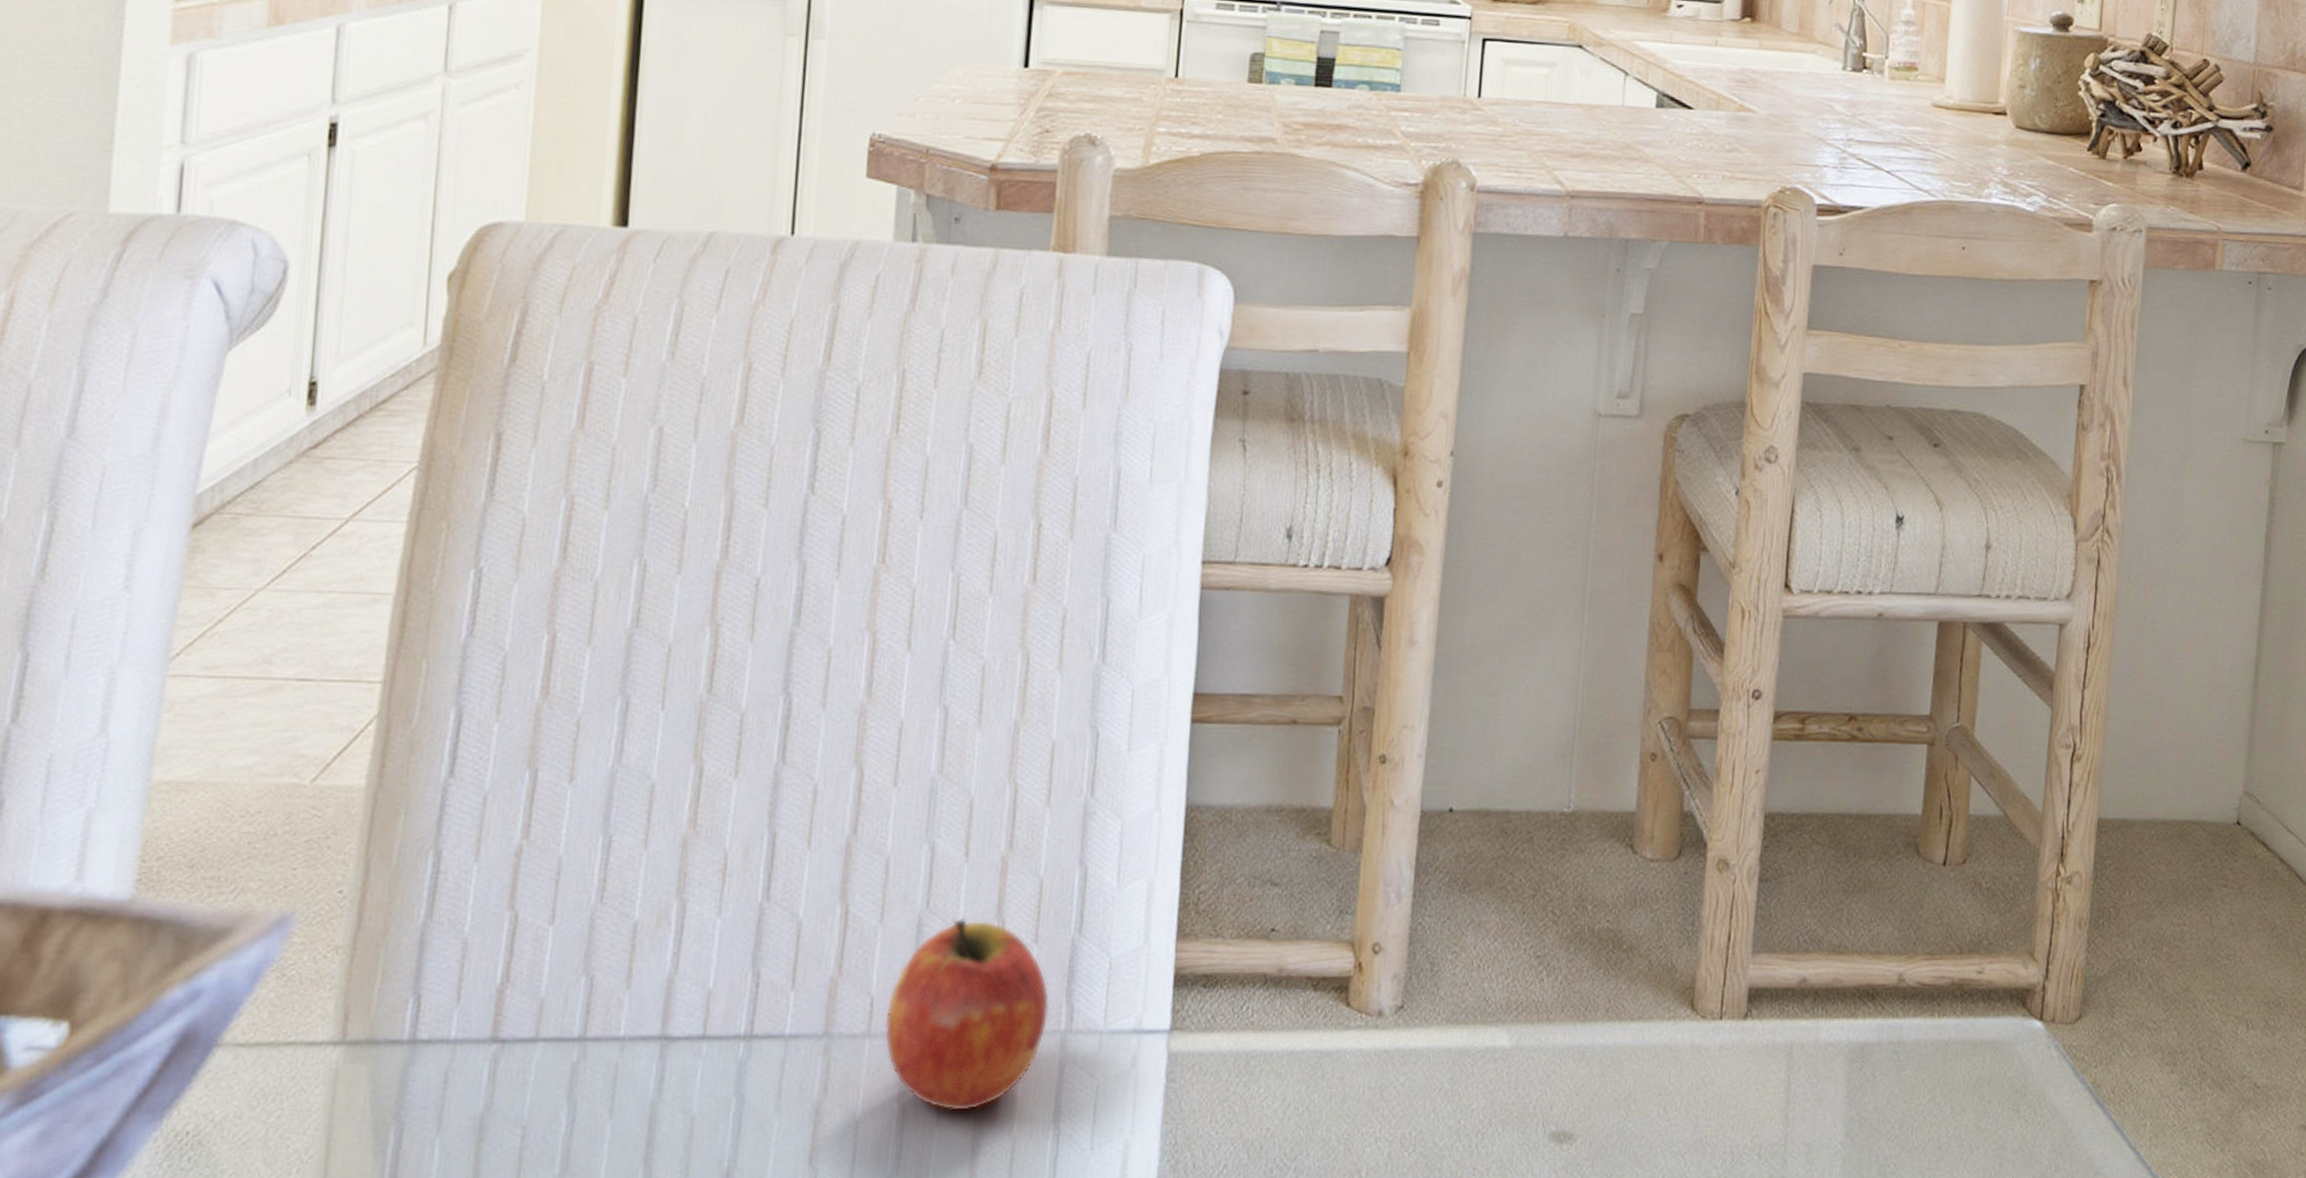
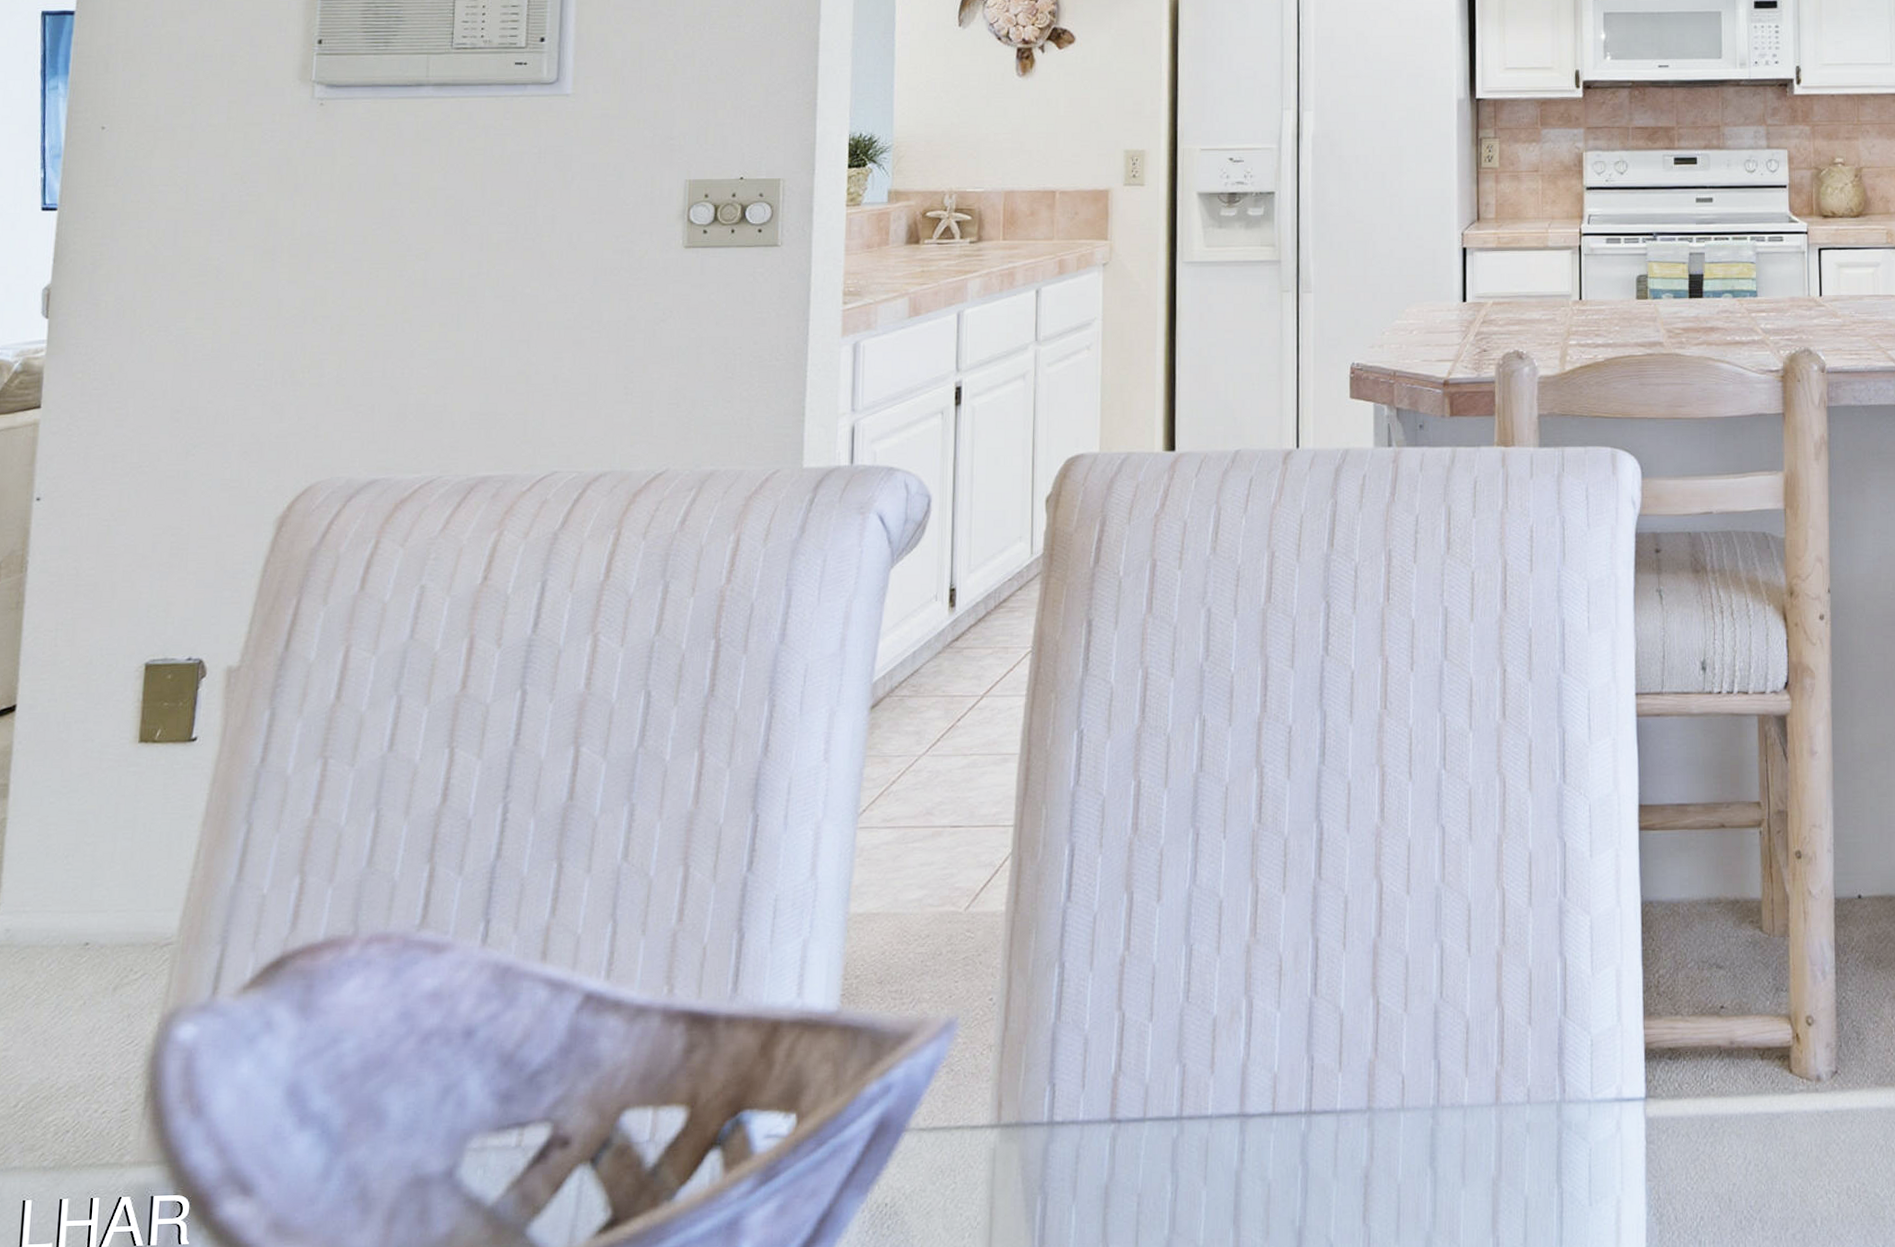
apple: present [884,919,1050,1111] -> none [1415,1006,1546,1173]

